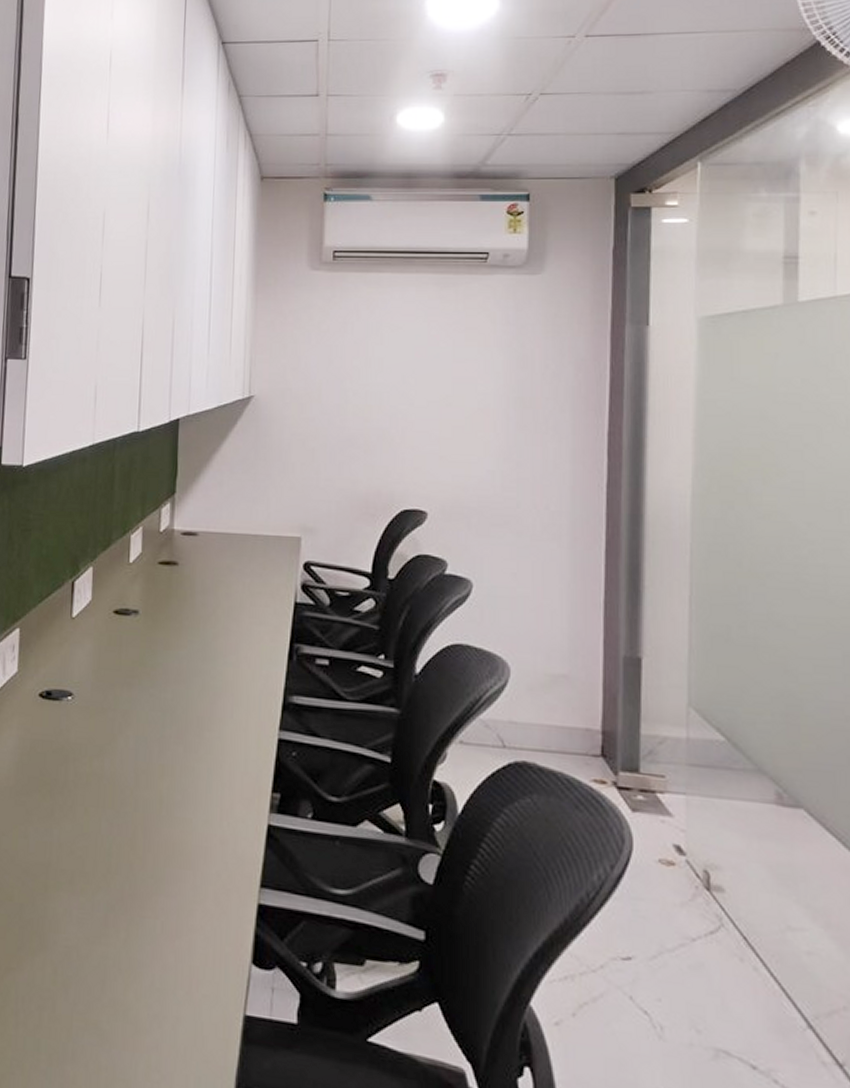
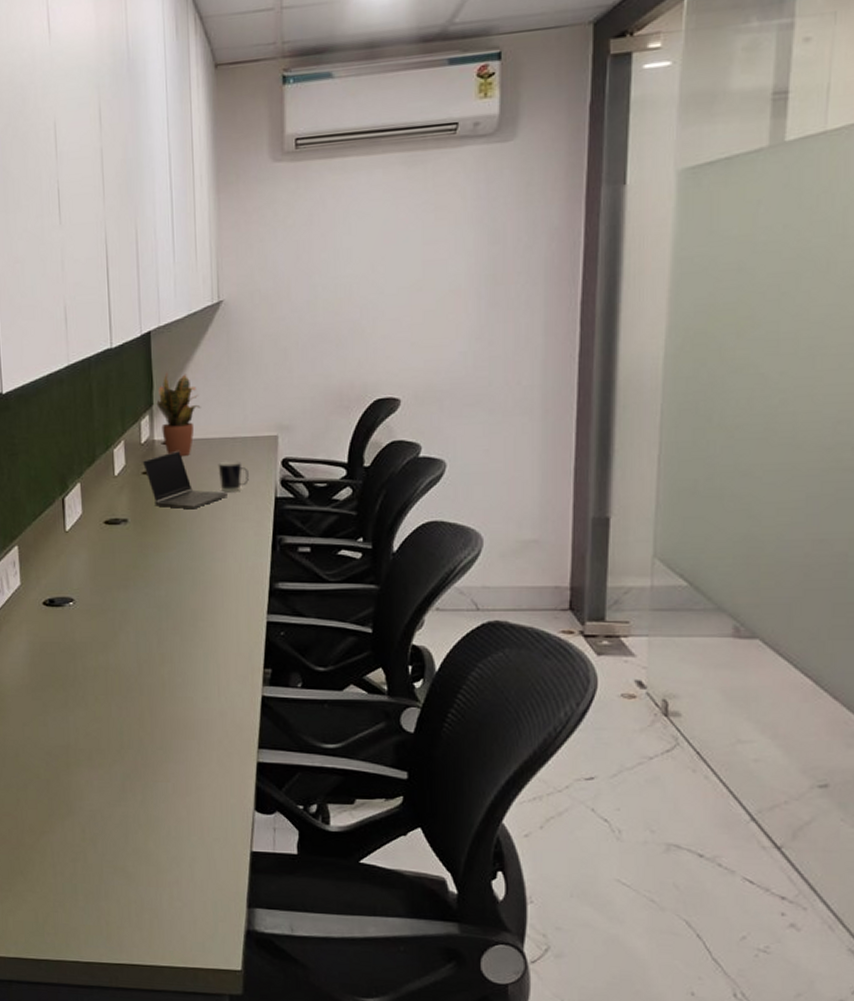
laptop computer: none [159,543,245,607] -> present [142,451,227,510]
potted plant: none [179,461,224,550] -> present [156,372,201,457]
mug: none [237,558,269,591] -> present [218,460,249,491]

